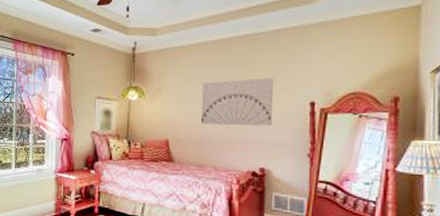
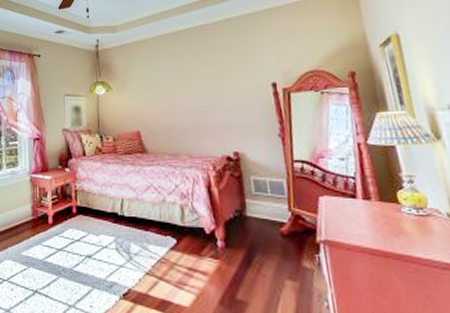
wall art: present [200,78,274,126] -> none [166,63,238,114]

